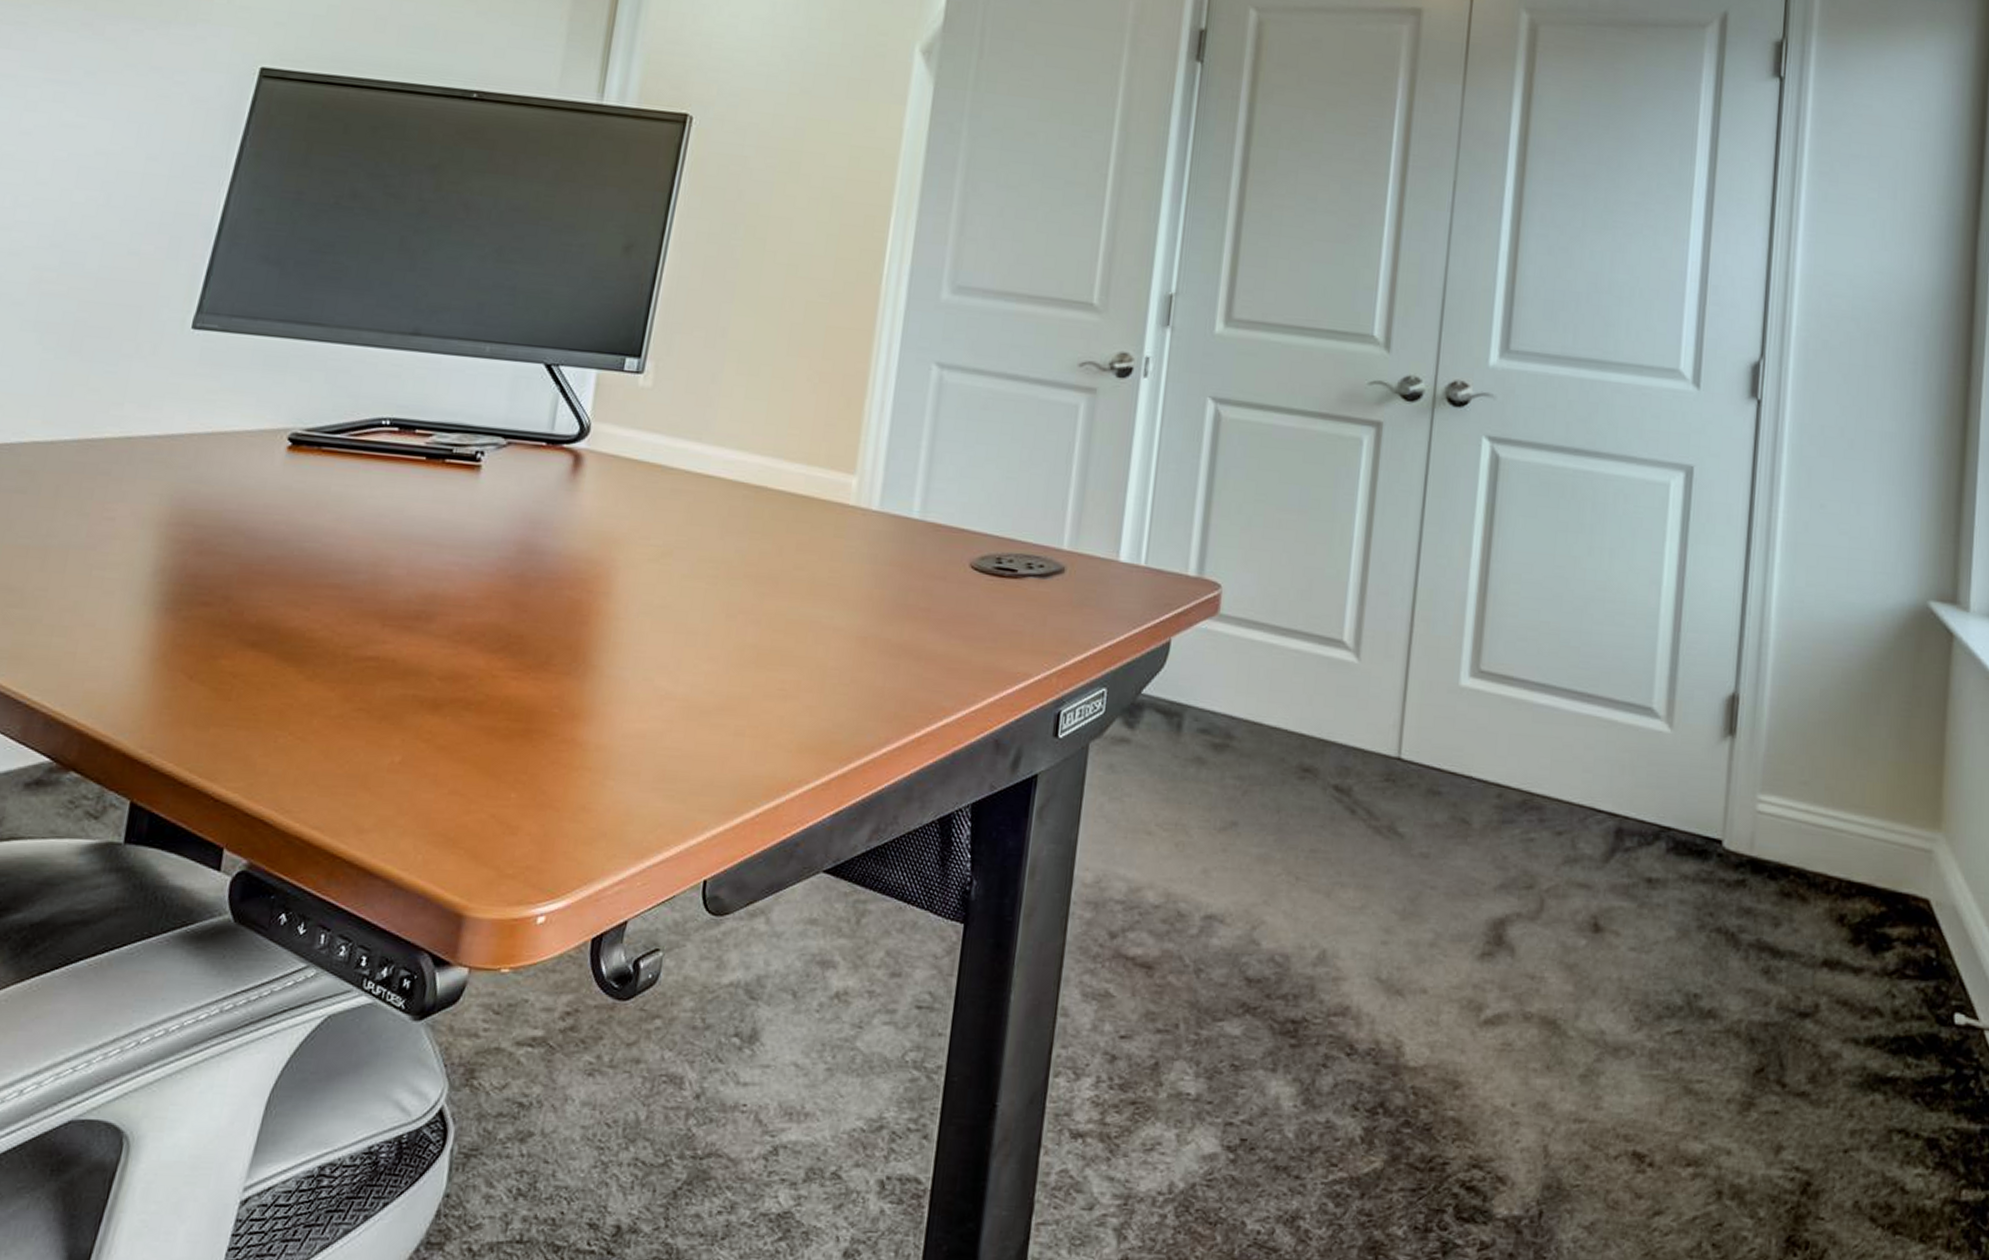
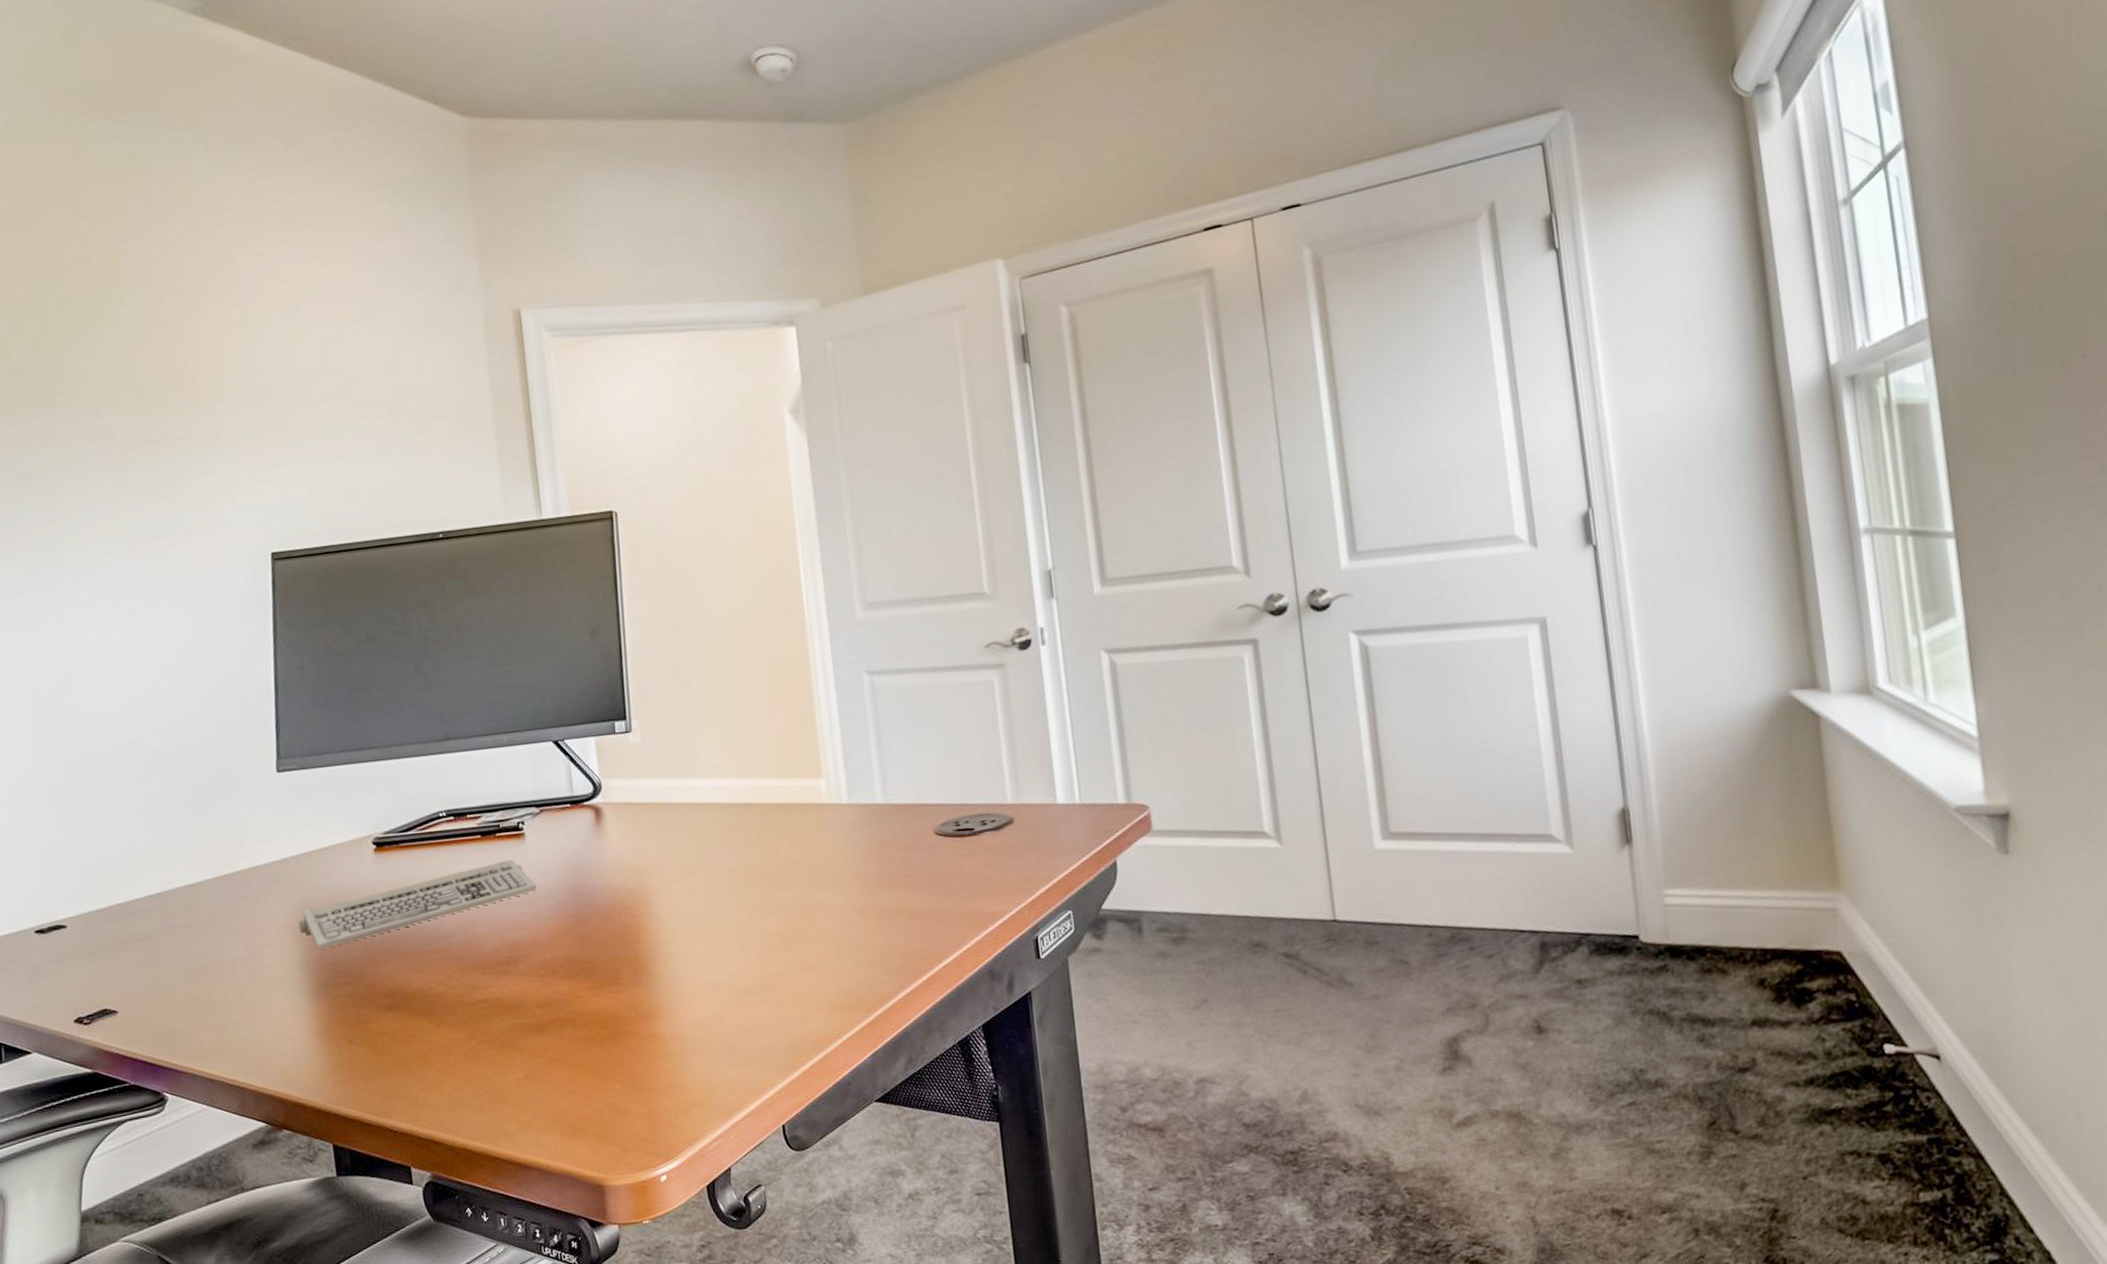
computer keyboard: none [164,493,479,557] -> present [298,859,537,951]

